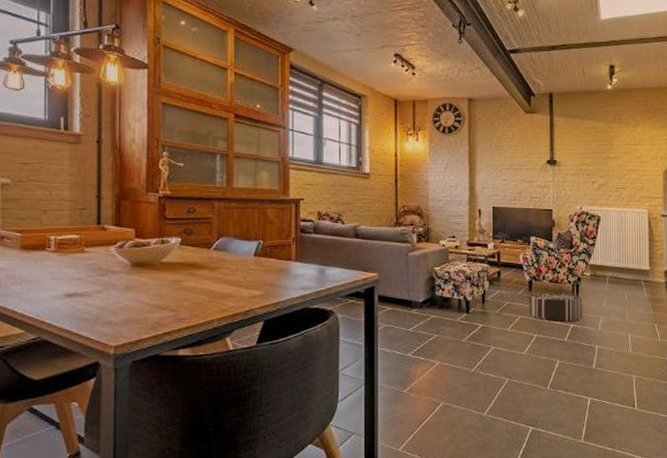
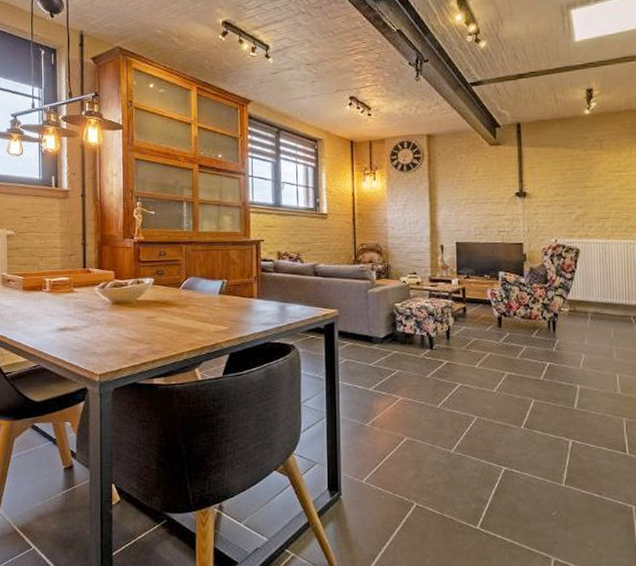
pouf: present [530,293,582,322] -> none [499,330,560,360]

